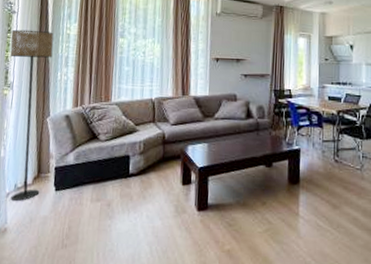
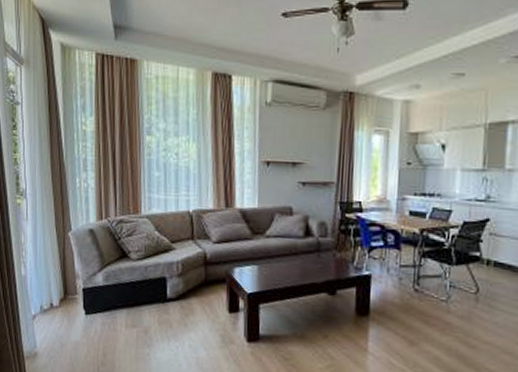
floor lamp: present [10,29,54,202] -> none [17,125,69,325]

